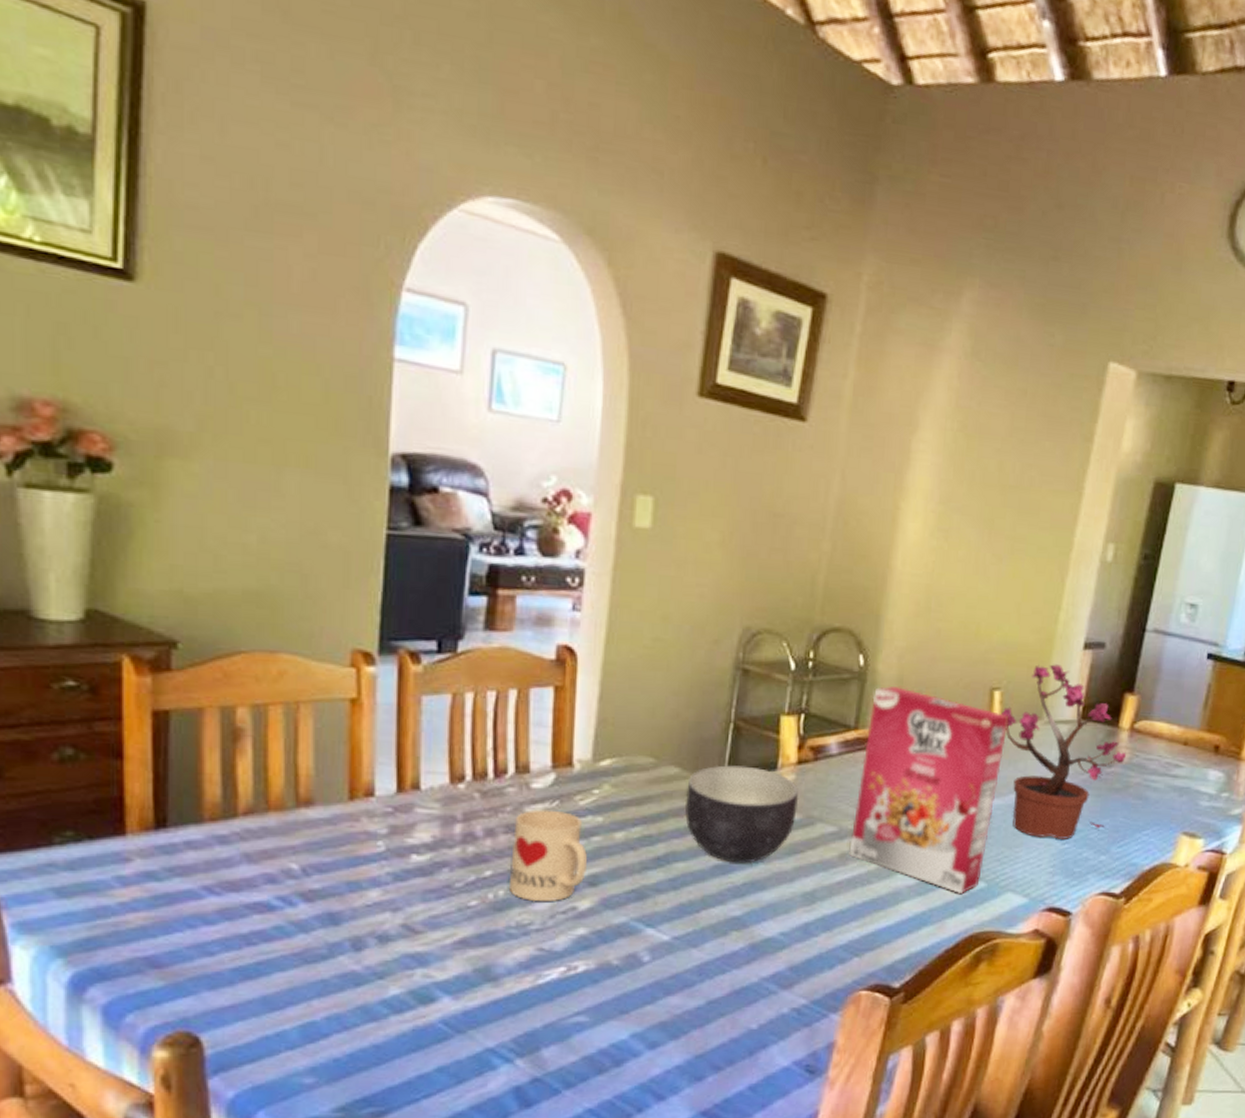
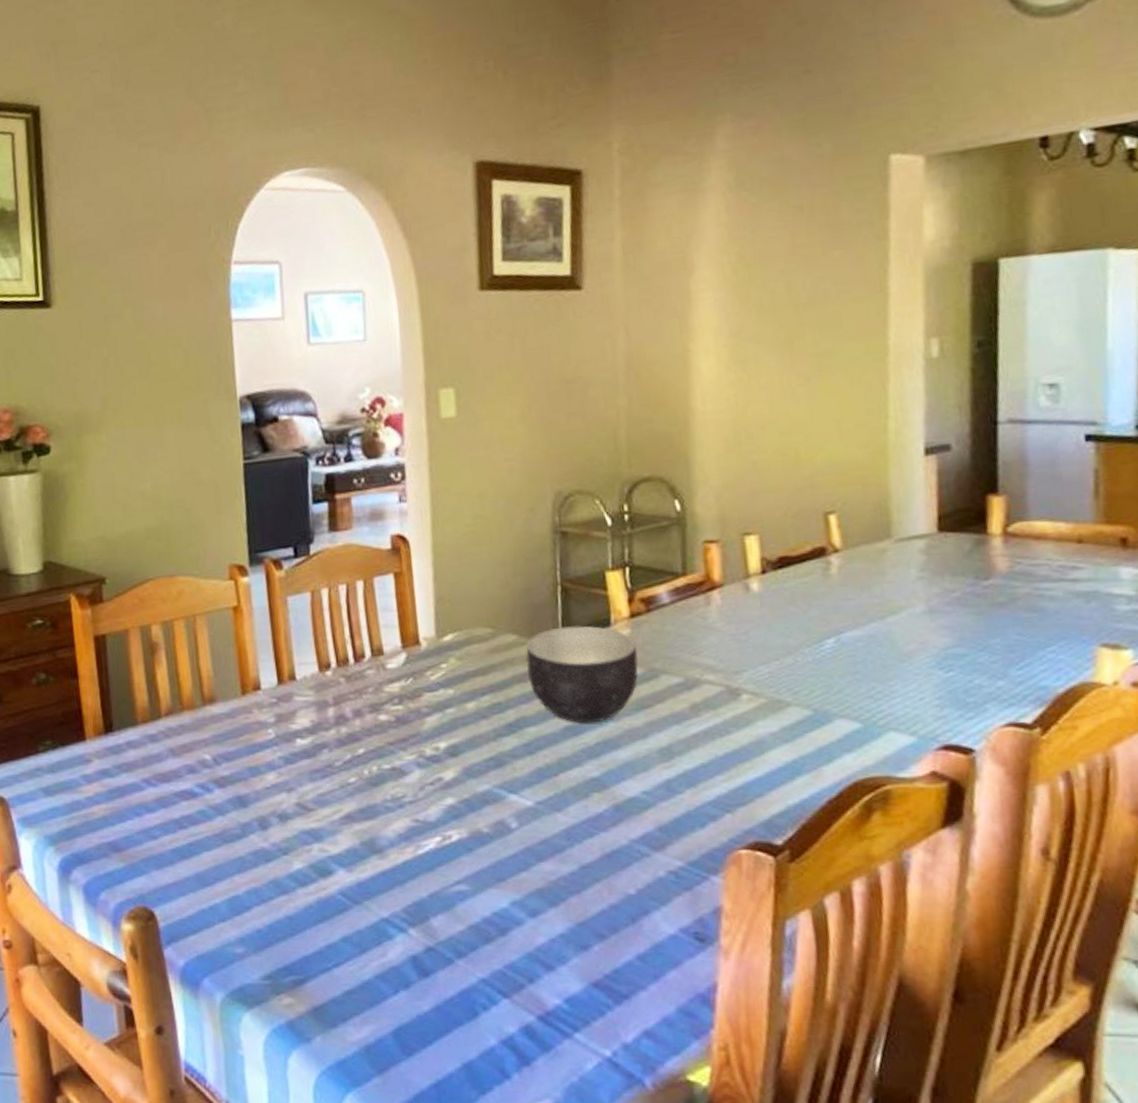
mug: present [508,809,588,902] -> none [377,687,446,776]
cereal box: present [849,685,1009,895] -> none [696,525,854,738]
potted plant: present [990,664,1127,839] -> none [842,476,1006,667]

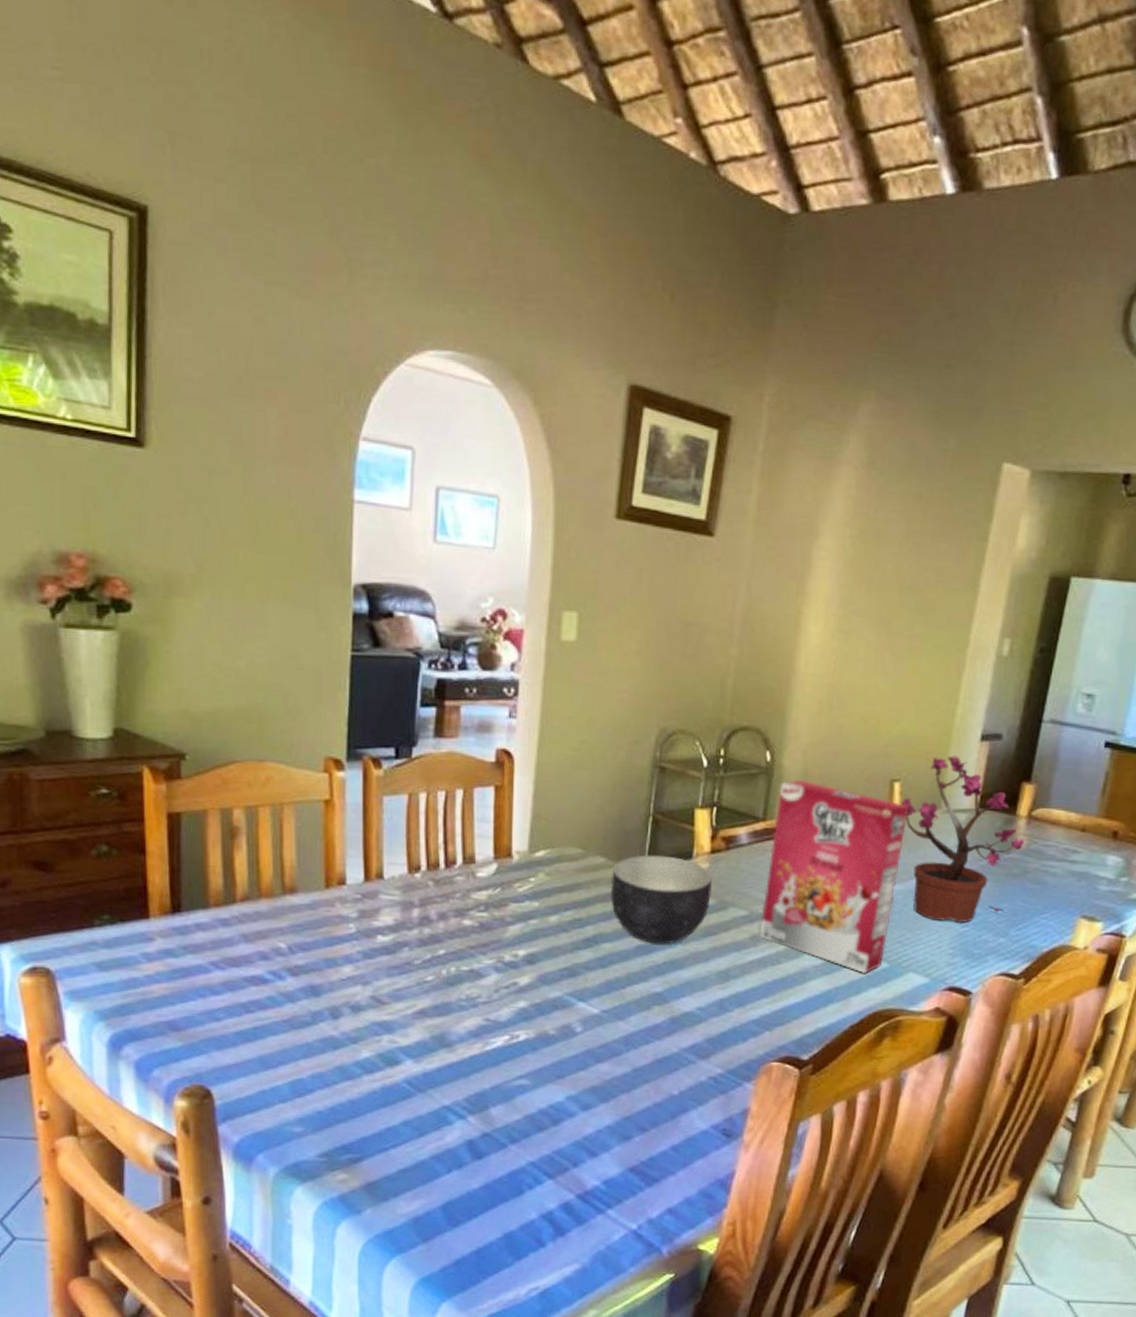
cereal box: none [696,525,854,738] -> present [759,779,909,974]
potted plant: none [842,476,1006,667] -> present [892,756,1025,923]

